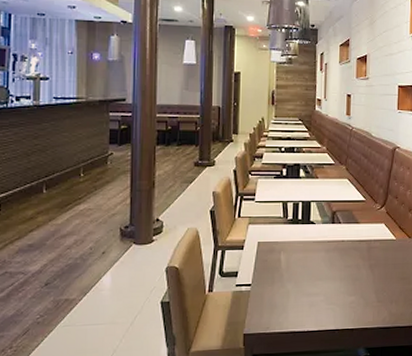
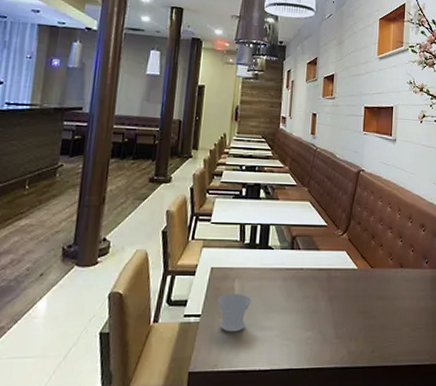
cup: none [266,264,297,299] -> present [218,293,252,332]

